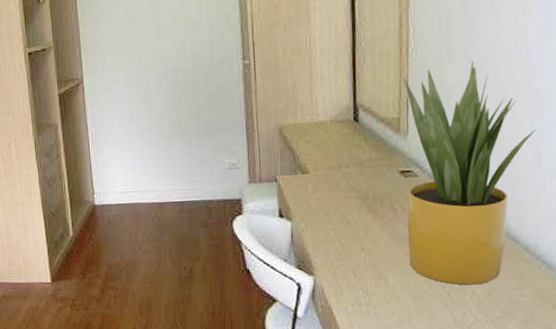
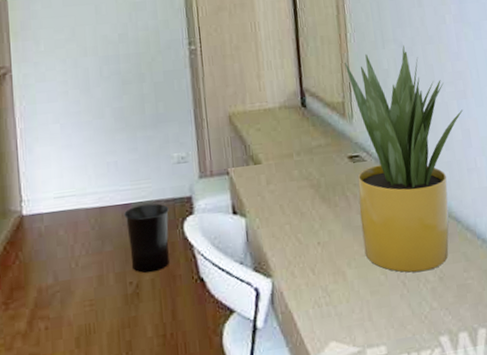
waste bin: none [180,202,220,260] -> present [124,203,169,273]

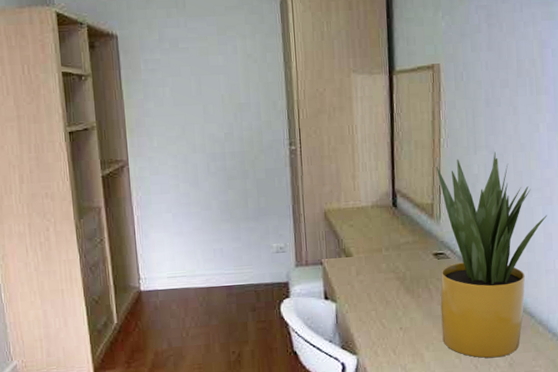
waste bin: present [124,203,169,273] -> none [228,286,268,344]

